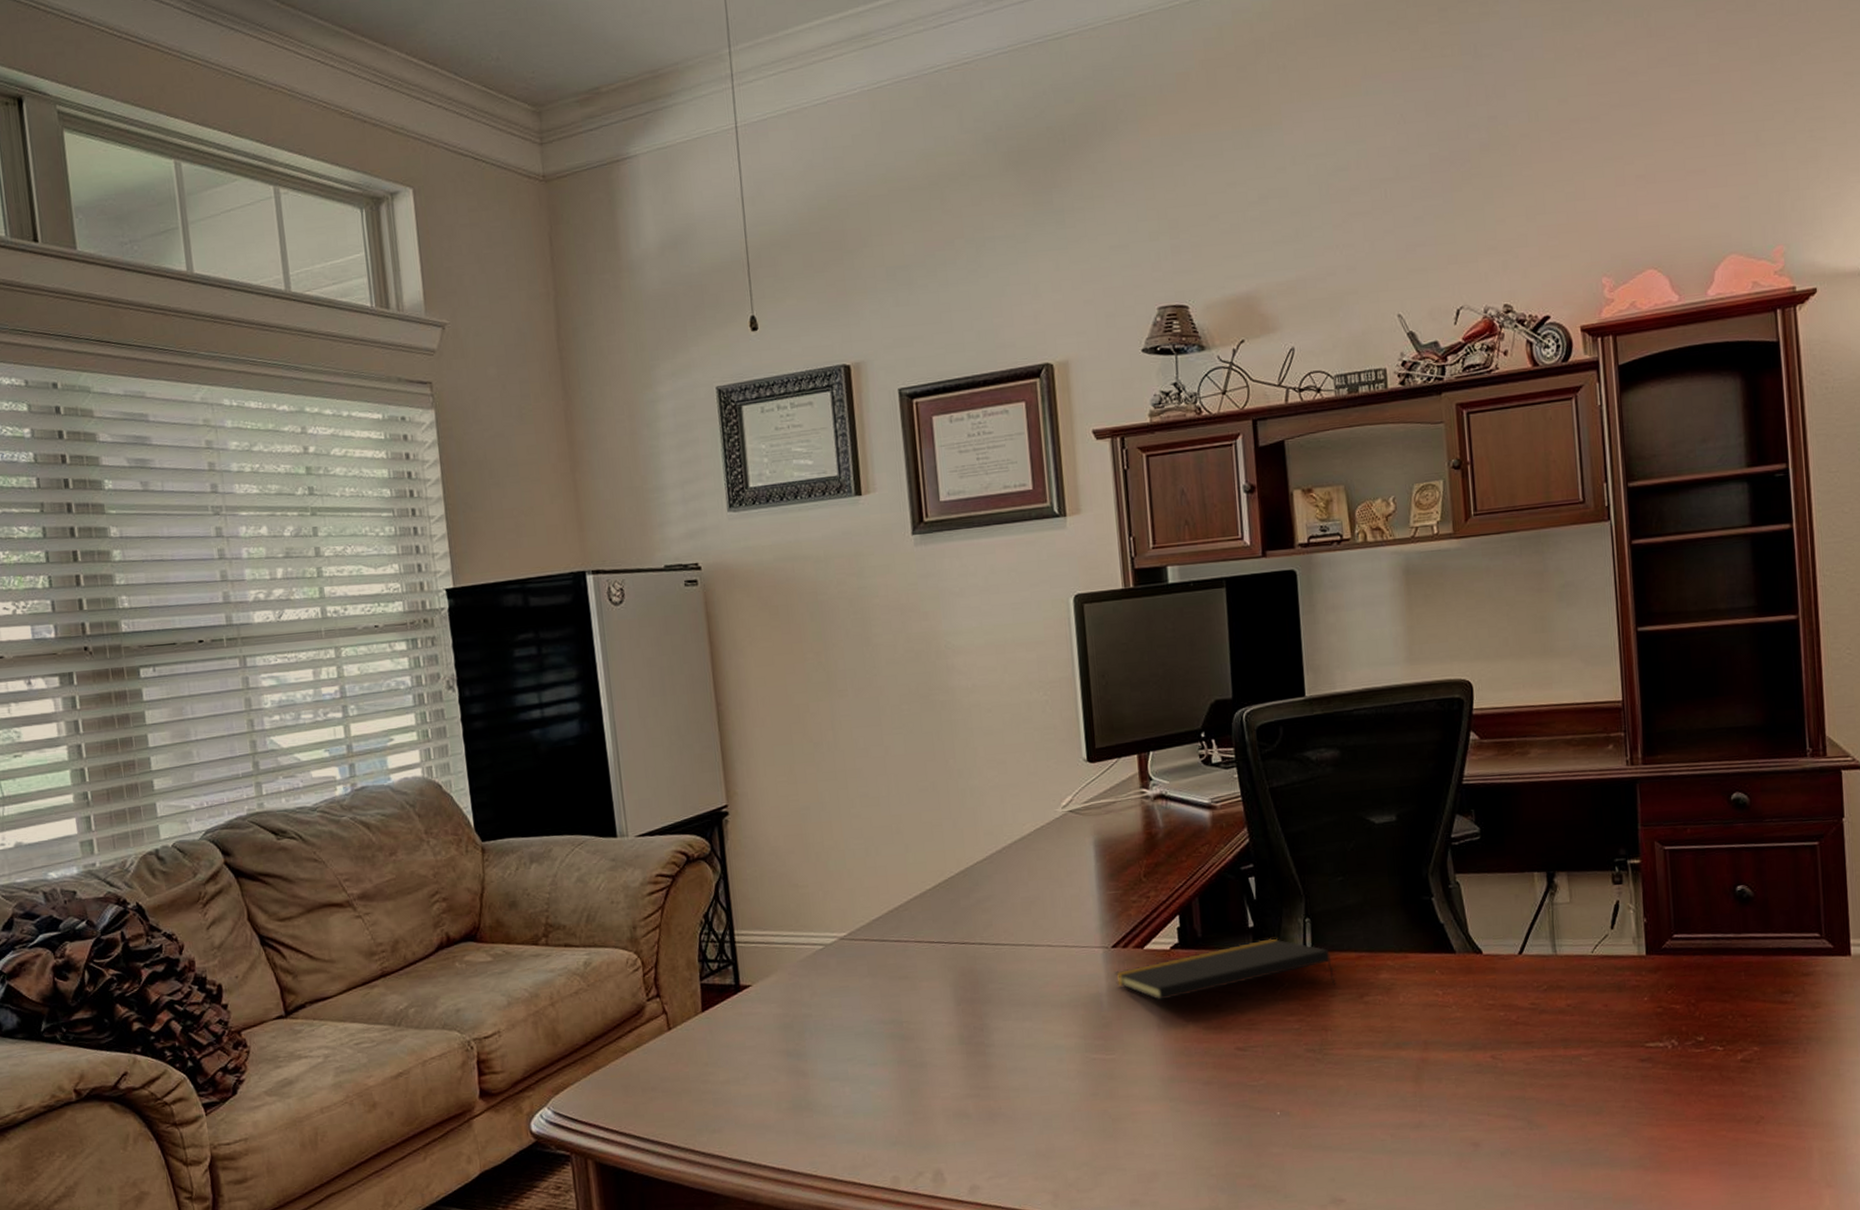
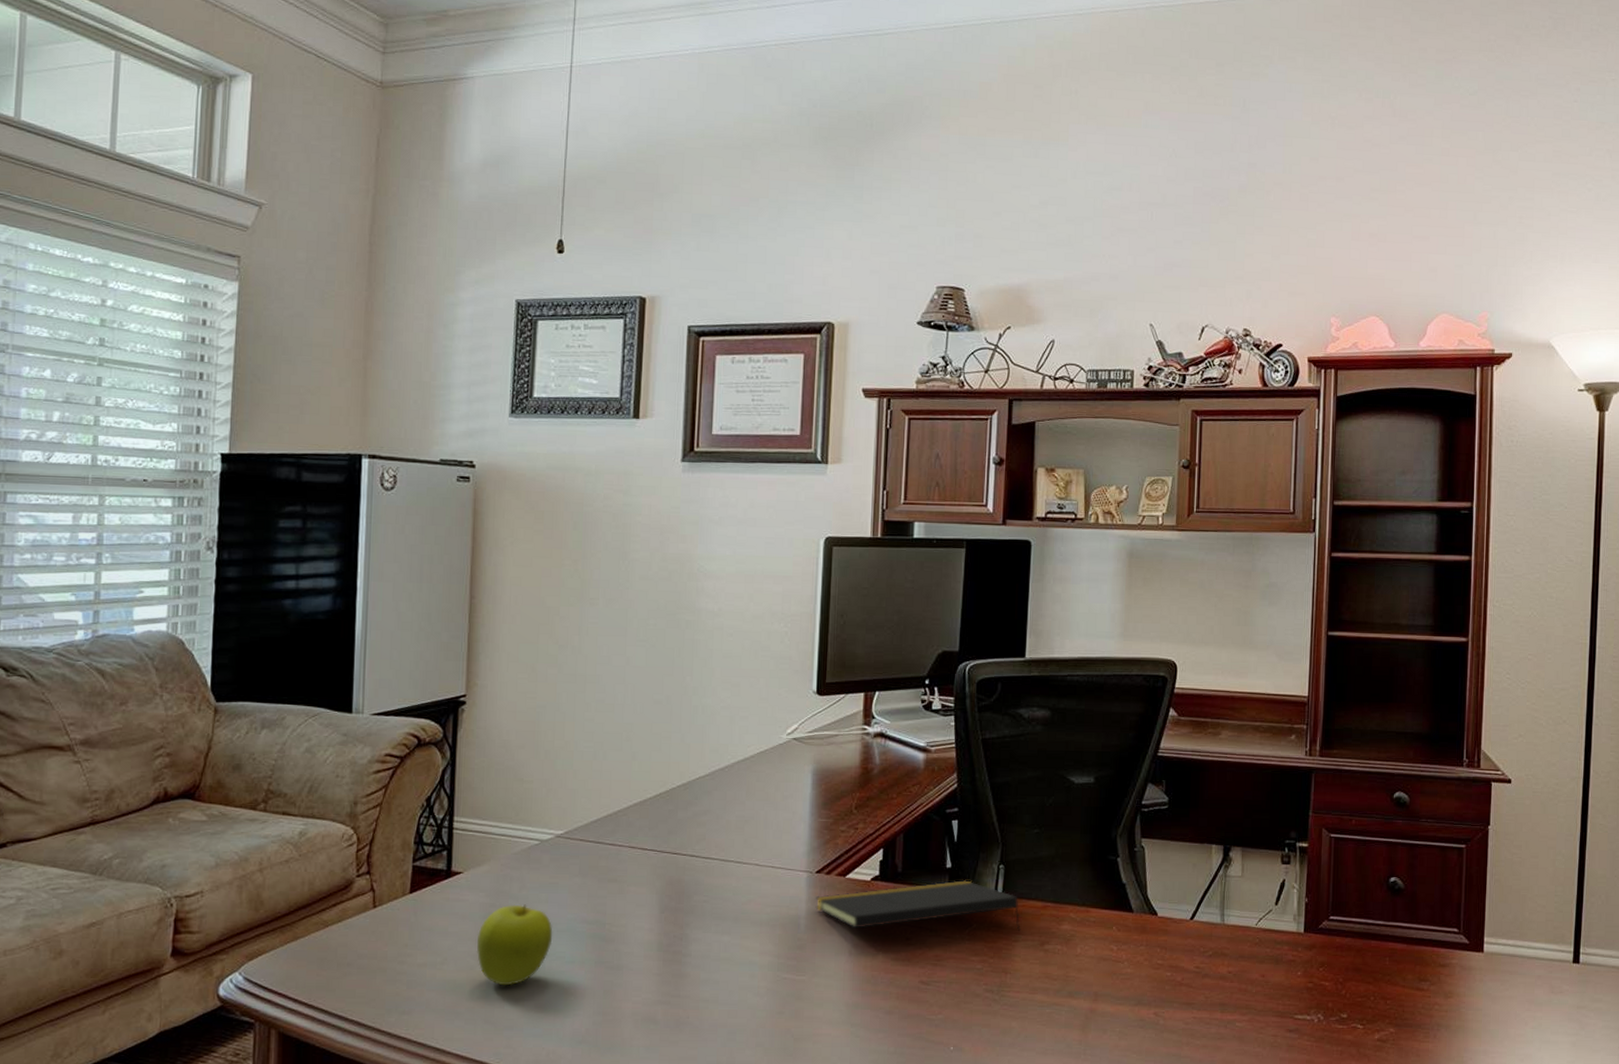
fruit: none [776,1011,852,1095] -> present [476,904,553,986]

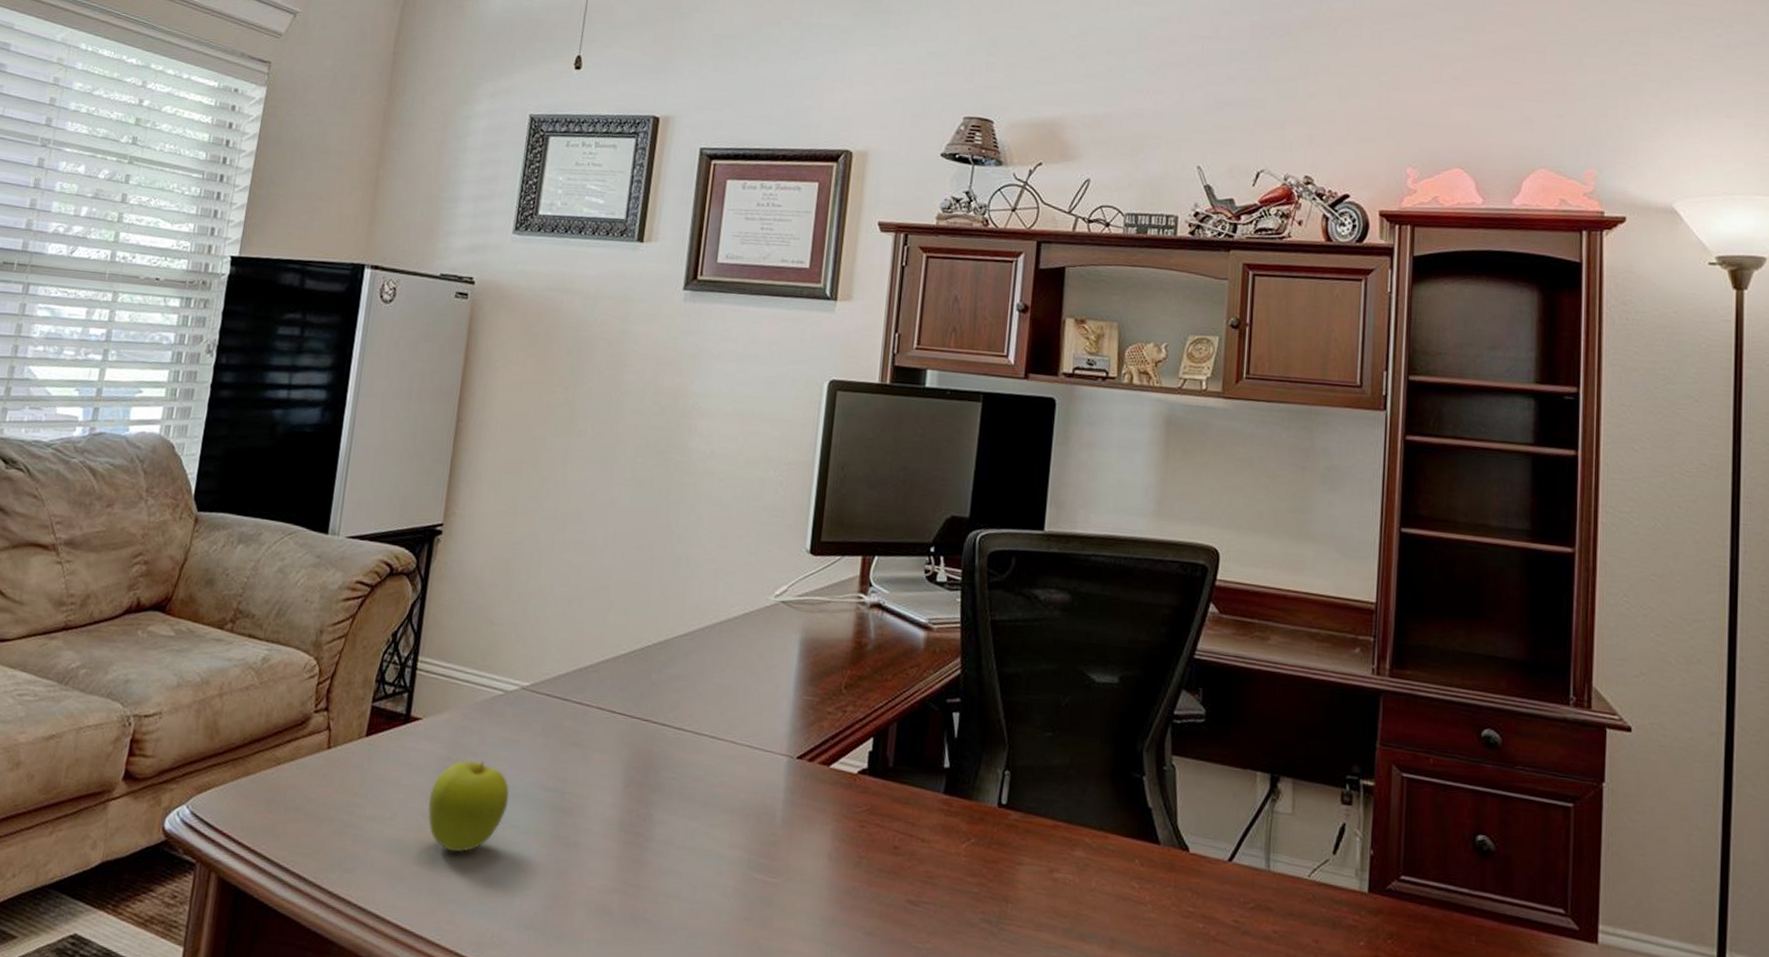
notepad: present [815,879,1021,931] -> none [794,783,1026,852]

